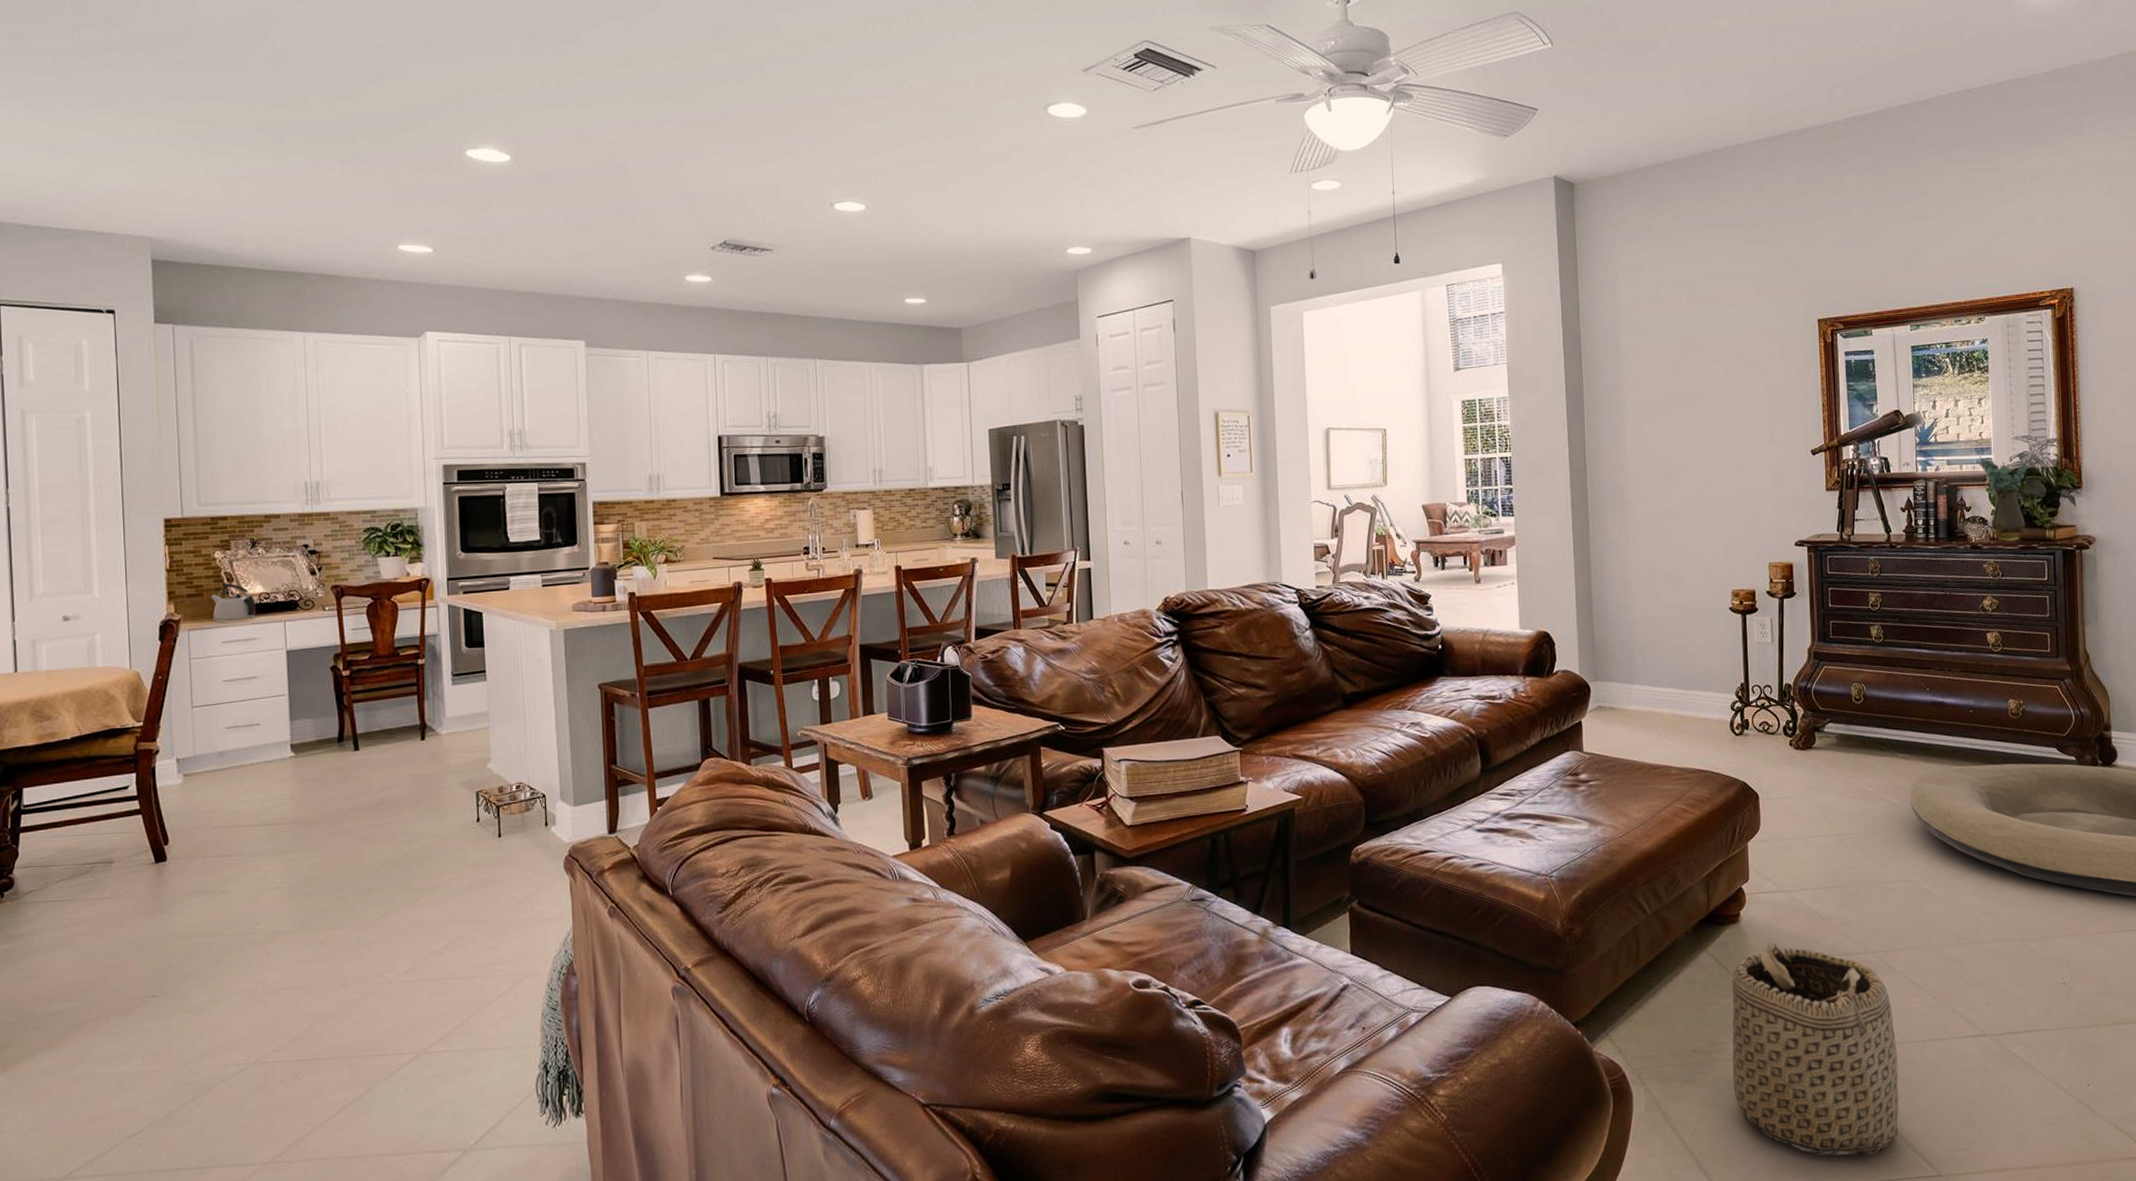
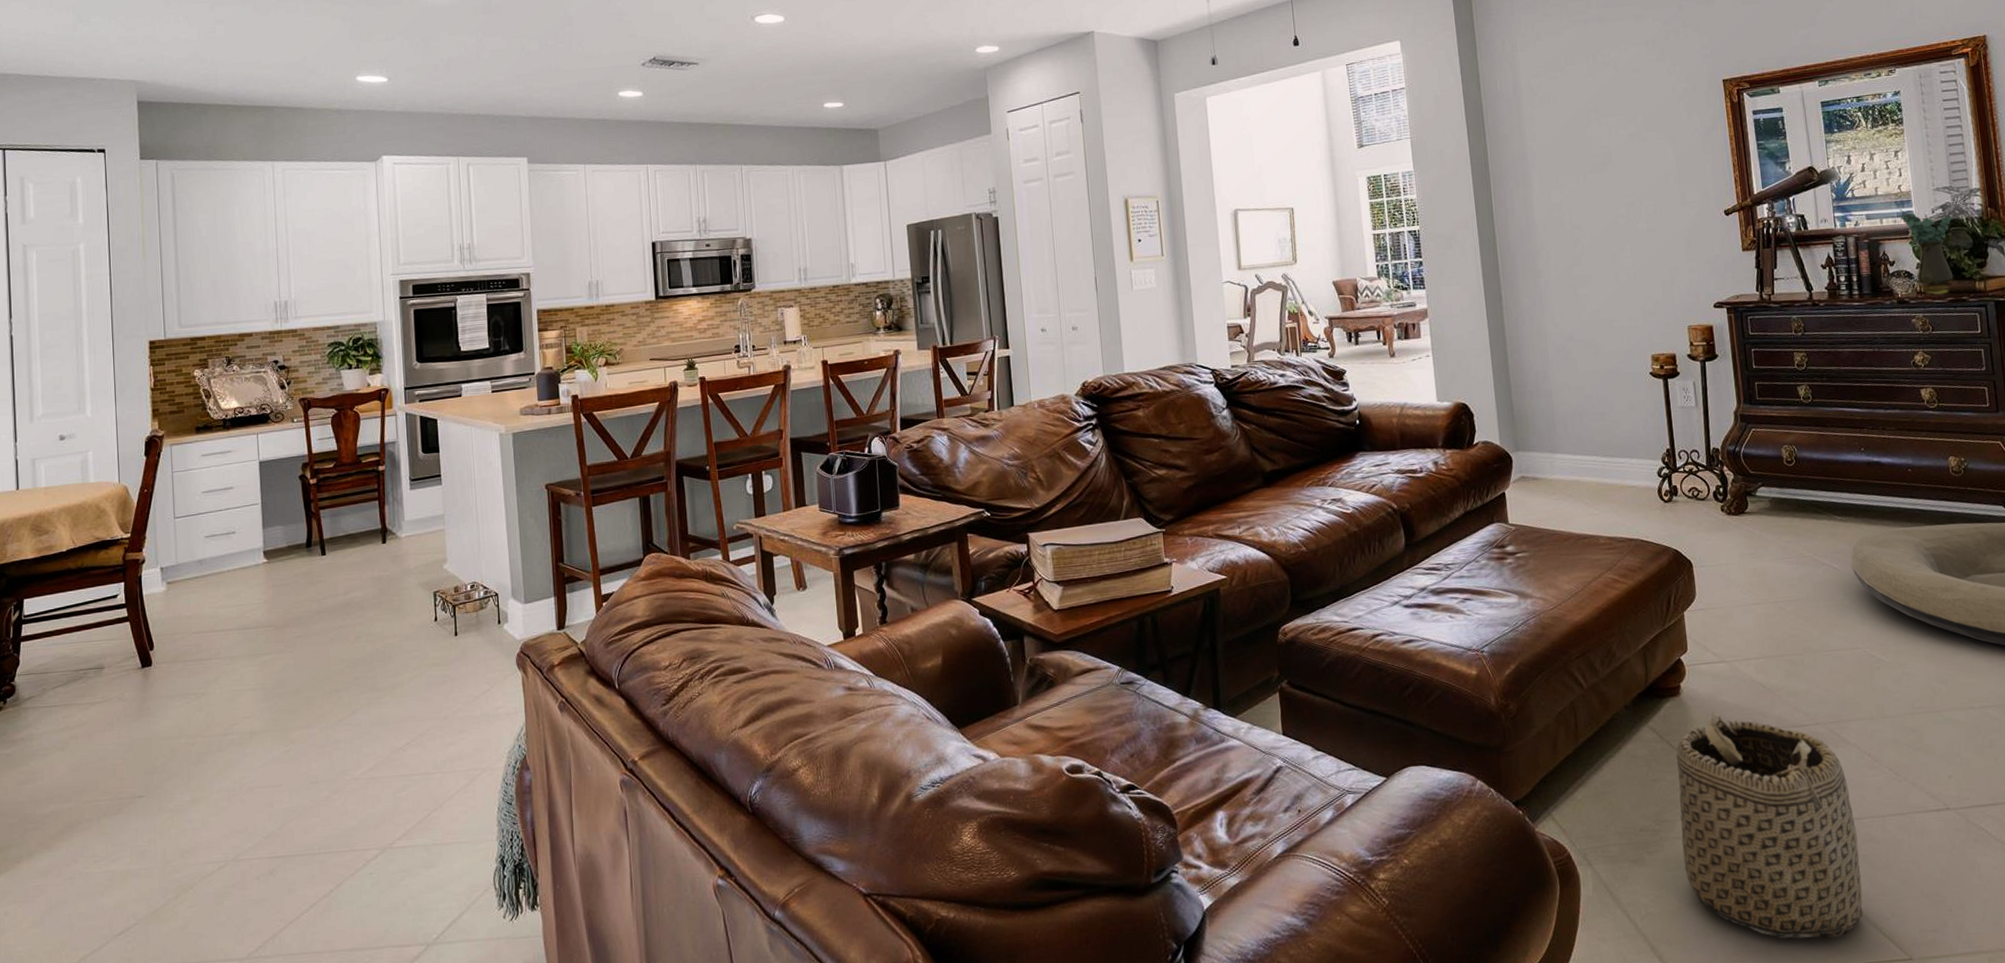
kettle: present [211,583,256,623] -> none [191,399,232,437]

